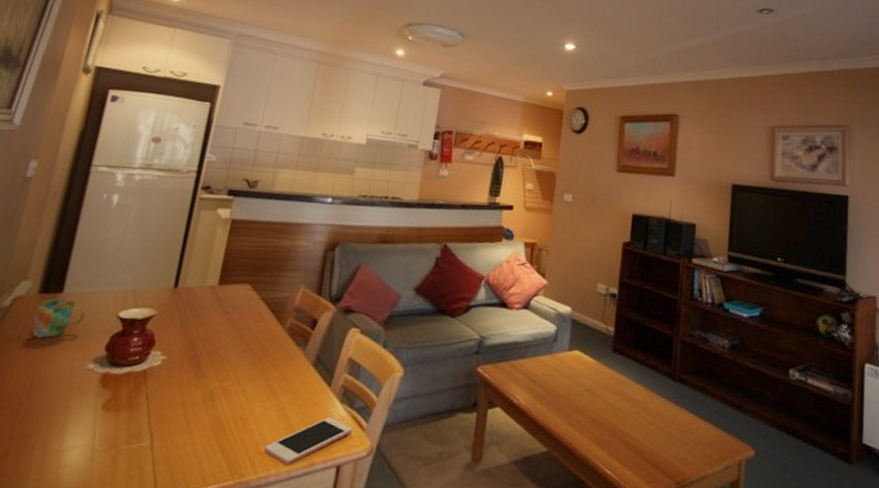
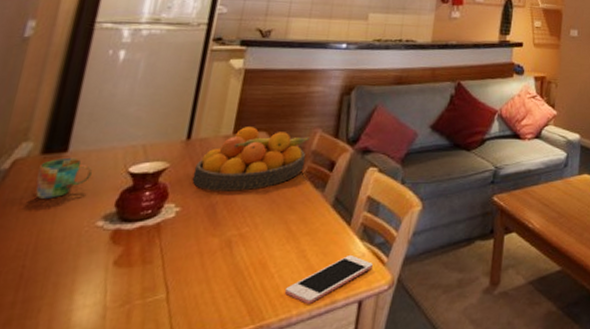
fruit bowl: none [178,278,293,344] -> present [192,127,310,191]

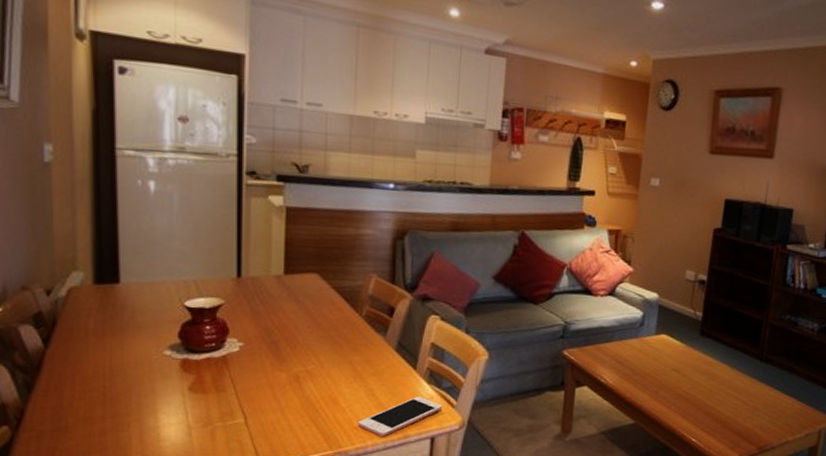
mug: present [35,157,92,199] -> none [96,288,148,327]
fruit bowl: present [192,127,310,191] -> none [250,267,366,331]

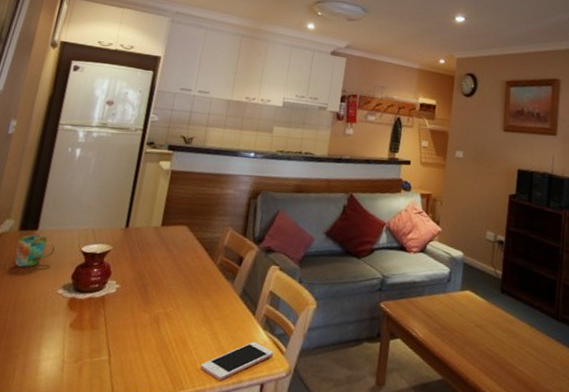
mug: none [96,288,148,327] -> present [15,234,55,267]

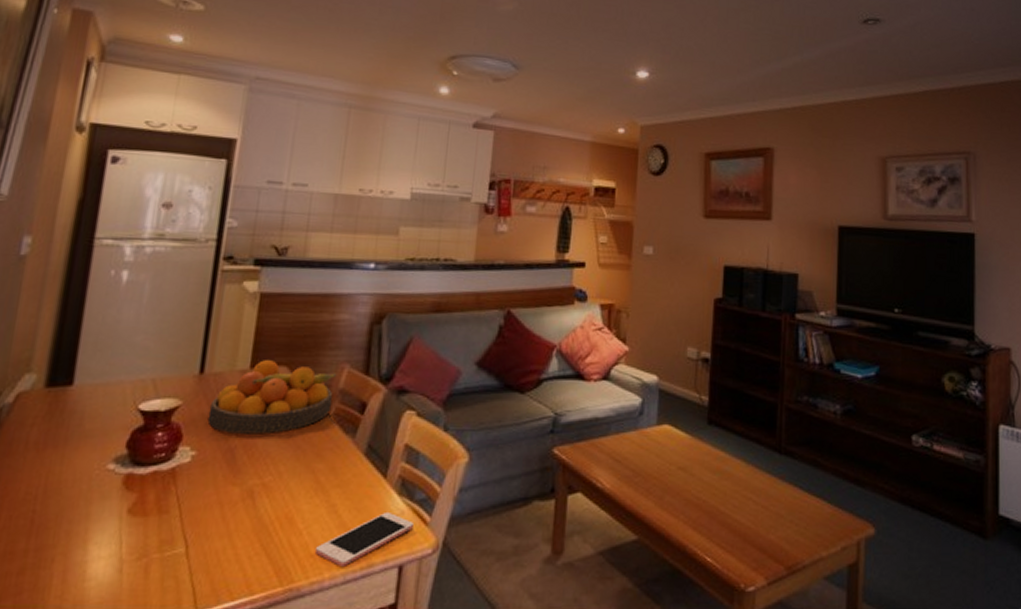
mug: present [15,234,55,267] -> none [42,391,100,437]
fruit bowl: none [129,220,223,276] -> present [207,360,337,435]

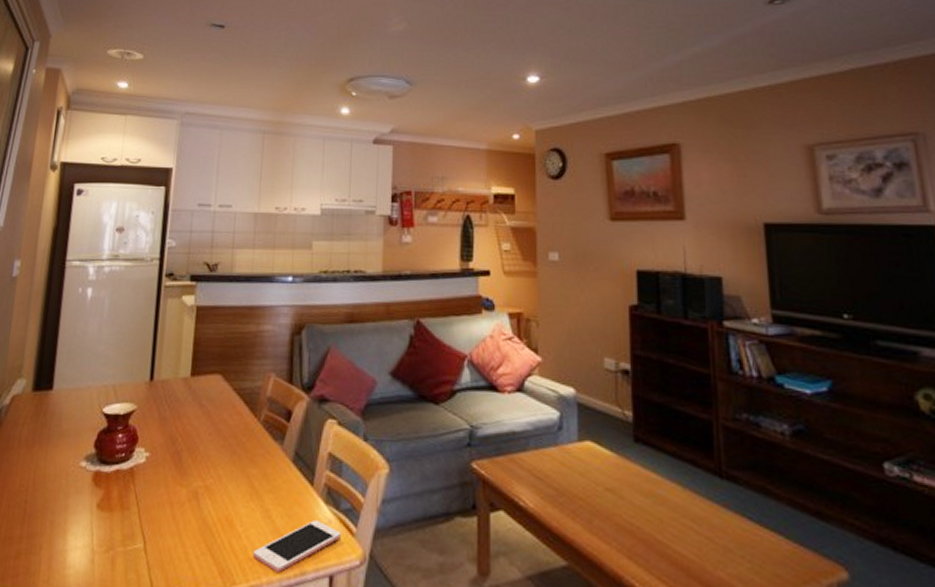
fruit bowl: present [207,360,337,435] -> none [158,368,265,439]

